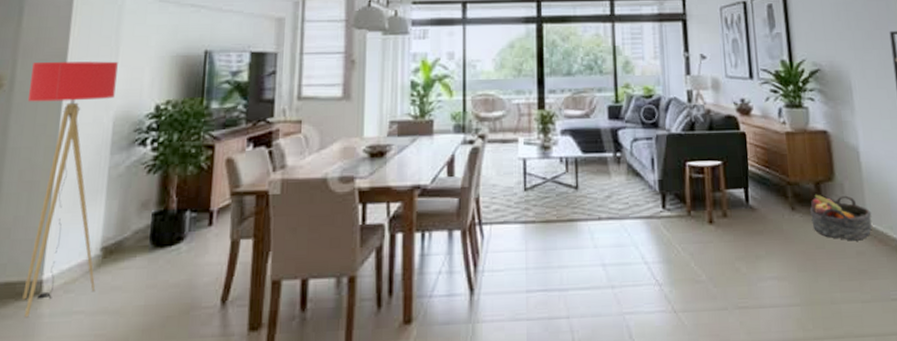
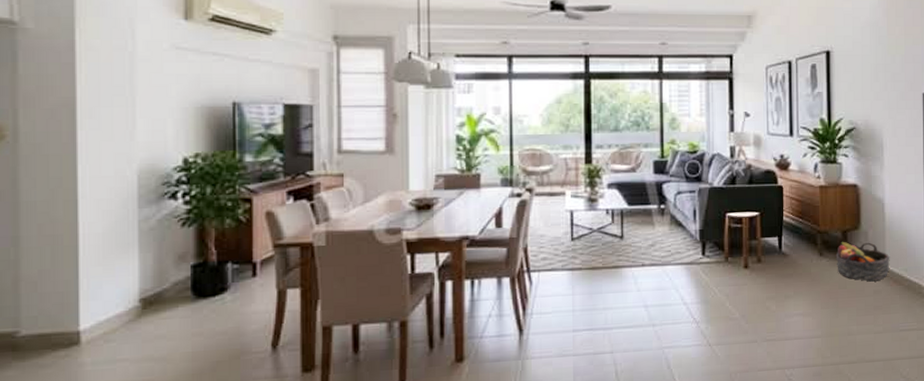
floor lamp: present [22,61,118,318] -> none [36,112,138,367]

